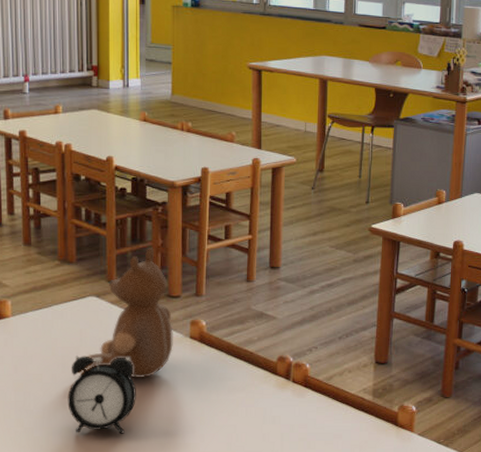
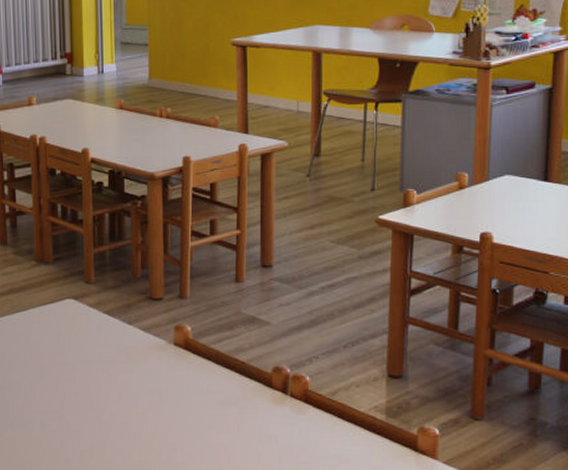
alarm clock: present [67,356,136,434] -> none [46,363,118,449]
teddy bear: present [79,248,173,379] -> none [58,246,156,389]

